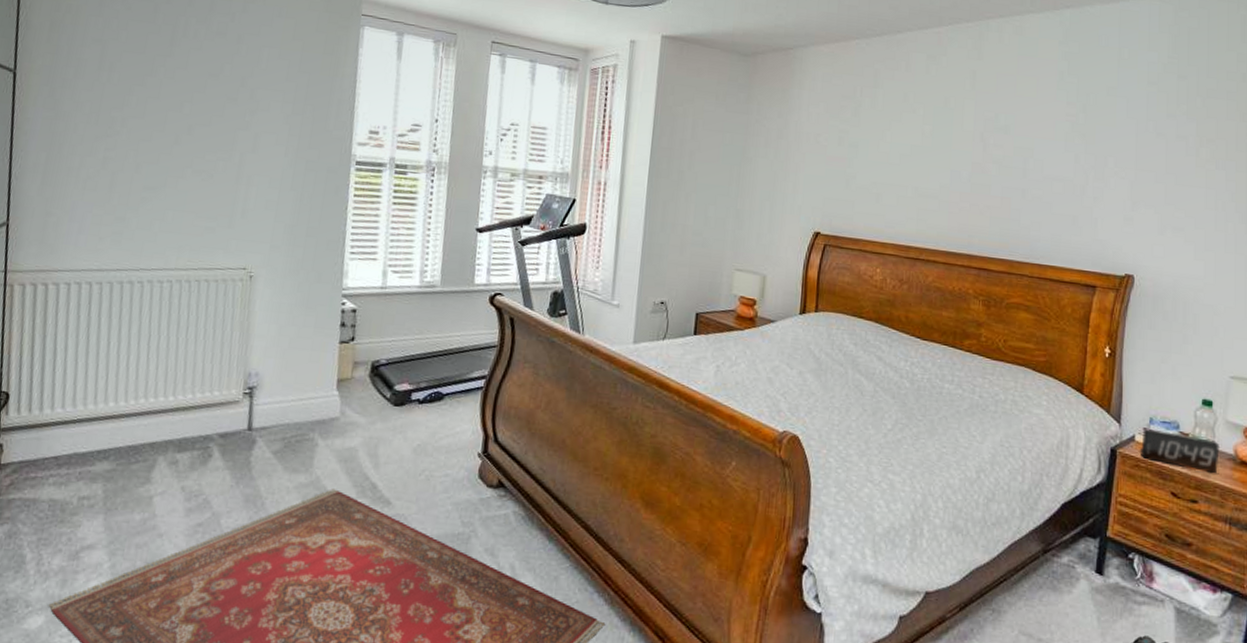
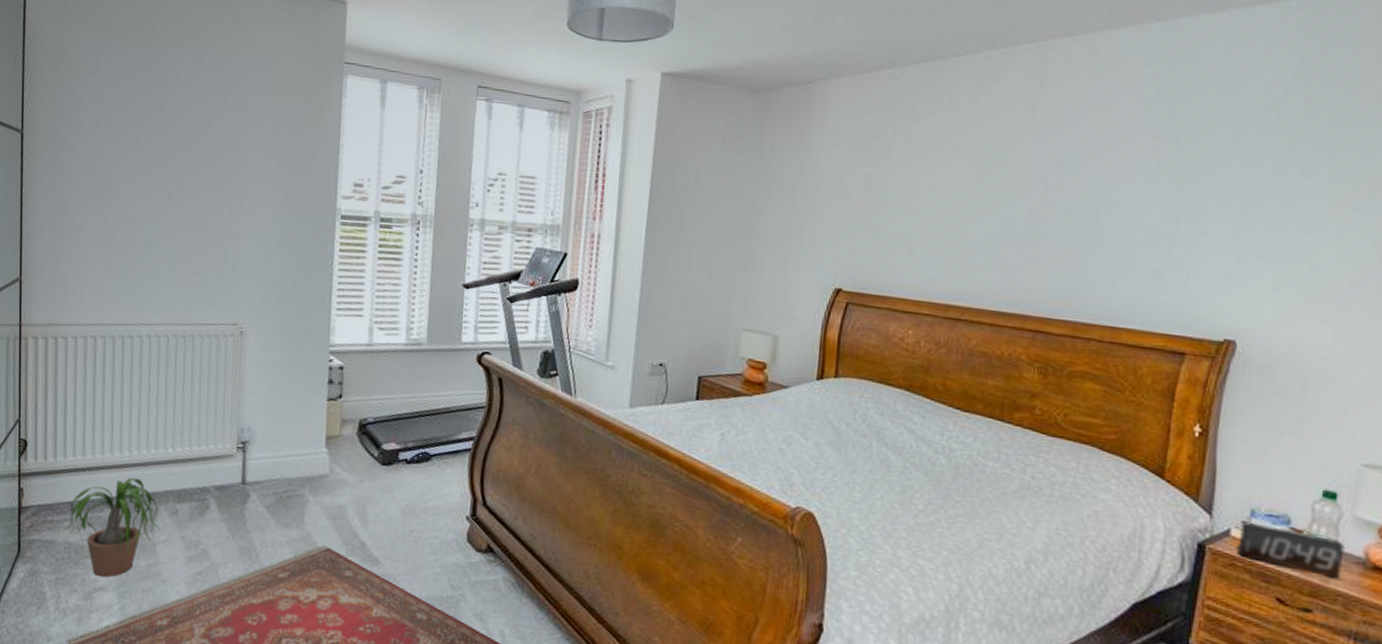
potted plant: none [38,428,159,535] -> present [54,477,162,578]

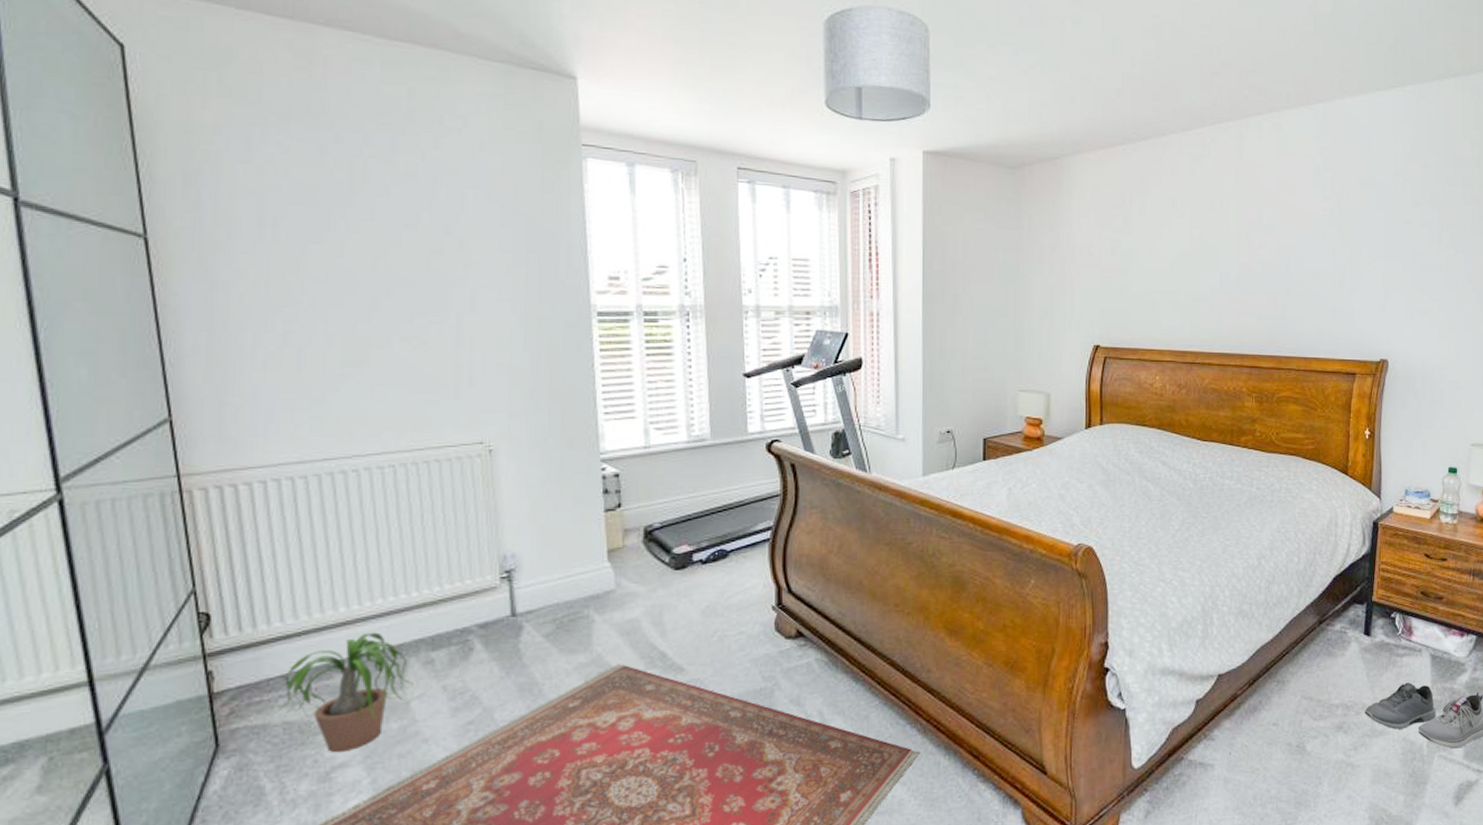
alarm clock: present [1236,521,1345,578] -> none [1397,499,1464,532]

